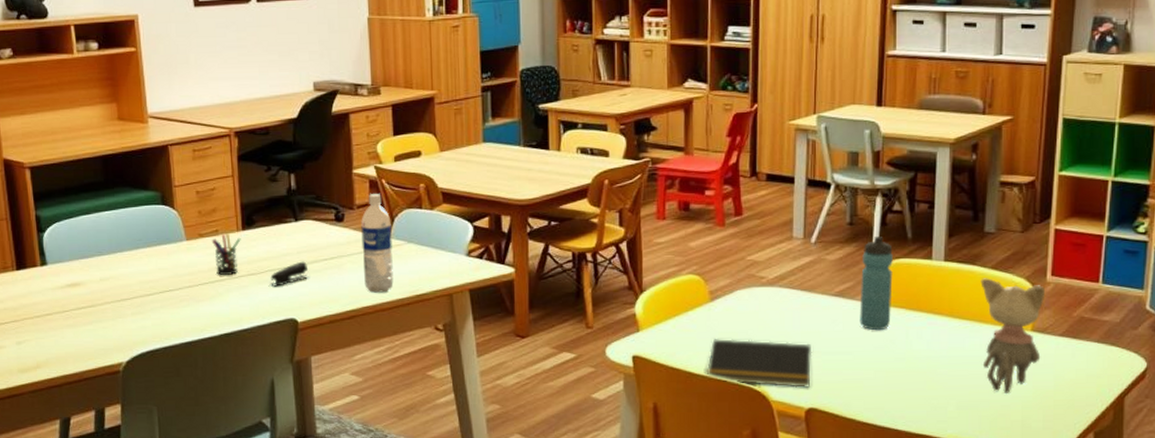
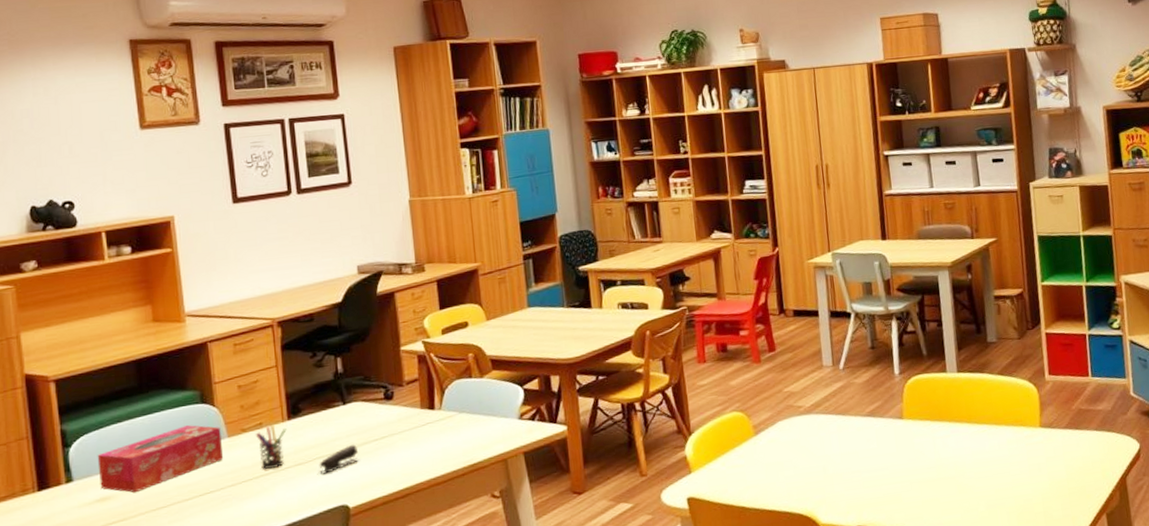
tissue box: none [68,225,182,282] -> present [97,425,224,493]
water bottle: present [361,194,394,293] -> none [411,368,447,468]
notepad: present [706,339,812,388] -> none [757,464,855,512]
water bottle: present [860,237,893,331] -> none [886,356,918,444]
stuffed animal: present [980,278,1046,393] -> none [990,383,1051,488]

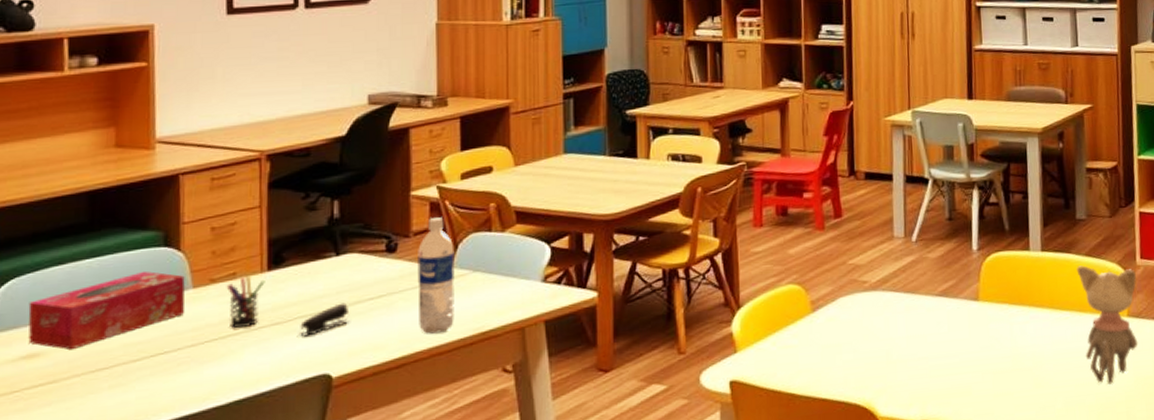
water bottle: none [411,368,447,468] -> present [417,217,455,334]
stuffed animal: none [990,383,1051,488] -> present [1076,265,1138,385]

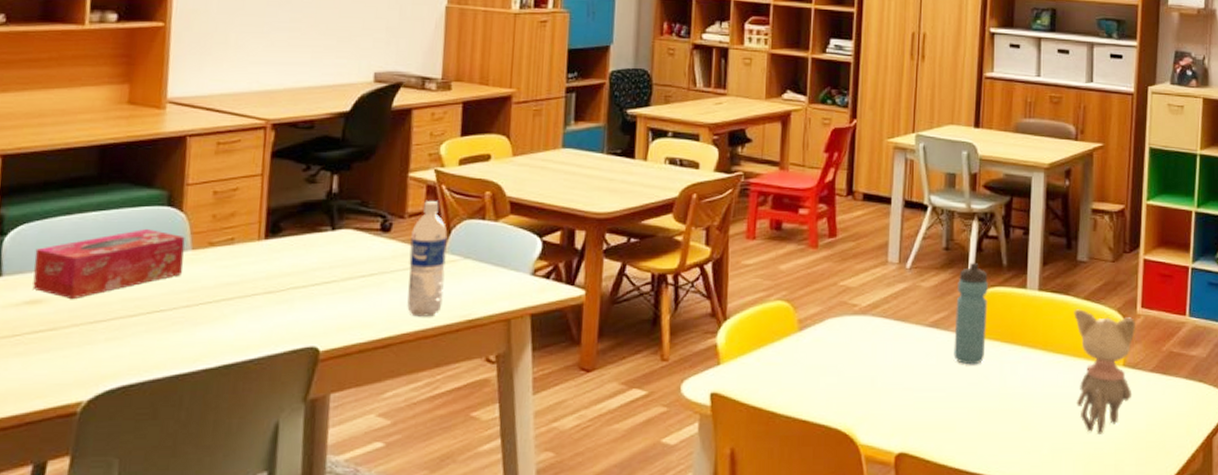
pen holder: present [226,276,265,329] -> none [223,242,262,294]
stapler: present [298,303,350,337] -> none [289,278,341,308]
water bottle: none [962,230,995,330] -> present [954,263,988,365]

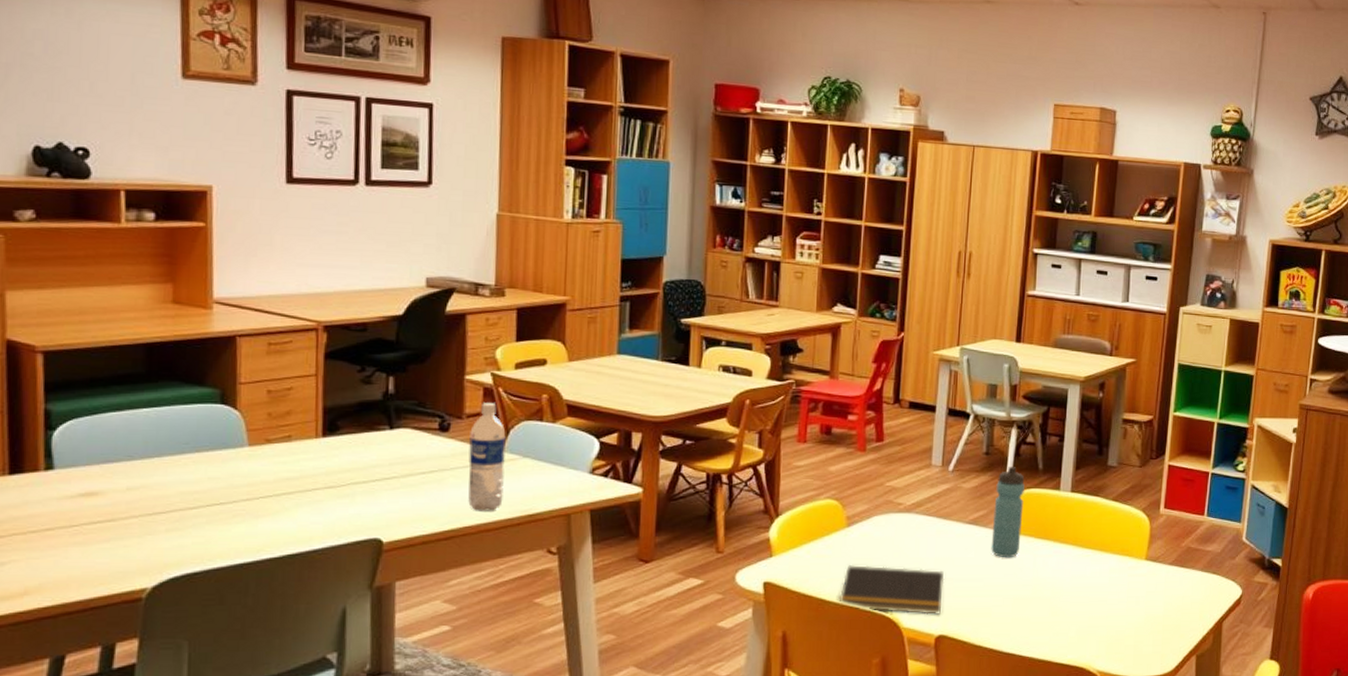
tissue box: present [32,229,185,298] -> none [86,426,241,491]
notepad: none [790,374,904,429] -> present [839,565,945,615]
stuffed animal: present [1074,309,1136,434] -> none [1101,509,1159,619]

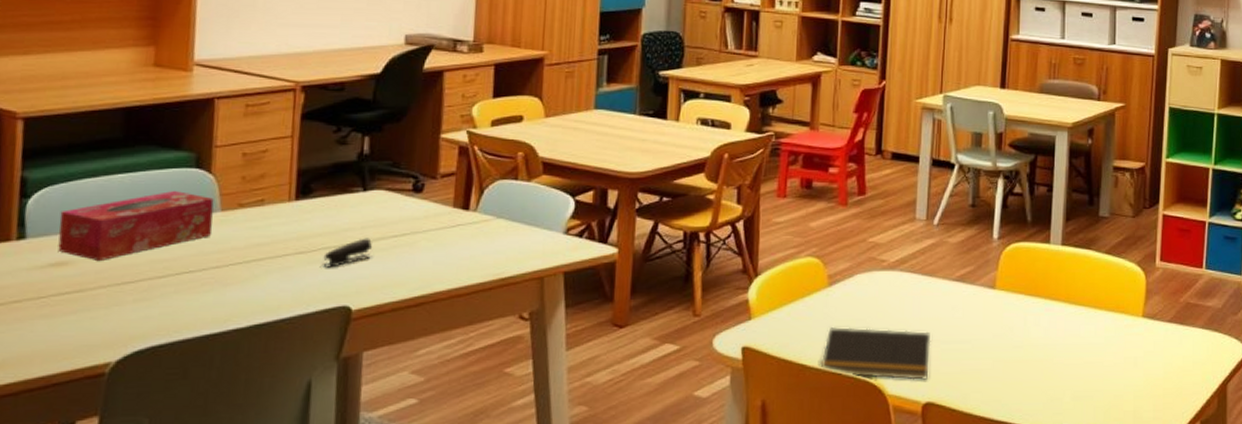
tissue box: none [86,426,241,491] -> present [58,191,214,260]
stapler: none [351,474,402,502] -> present [321,238,373,268]
water bottle: present [468,403,506,511] -> none [440,162,480,276]
water bottle: present [991,467,1025,558] -> none [979,219,1013,318]

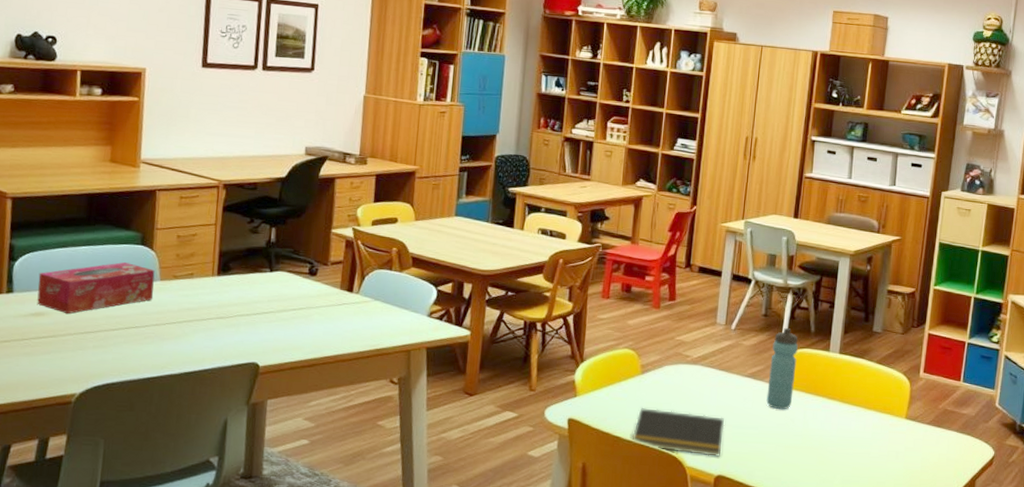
stapler: present [321,238,373,268] -> none [236,309,277,331]
water bottle: none [979,219,1013,318] -> present [766,328,798,410]

